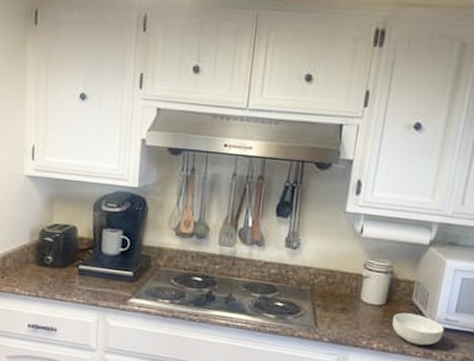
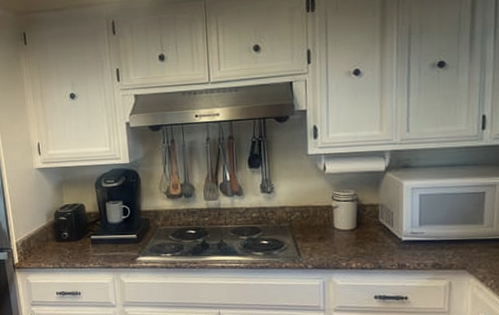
cereal bowl: present [392,312,445,346] -> none [364,232,413,259]

